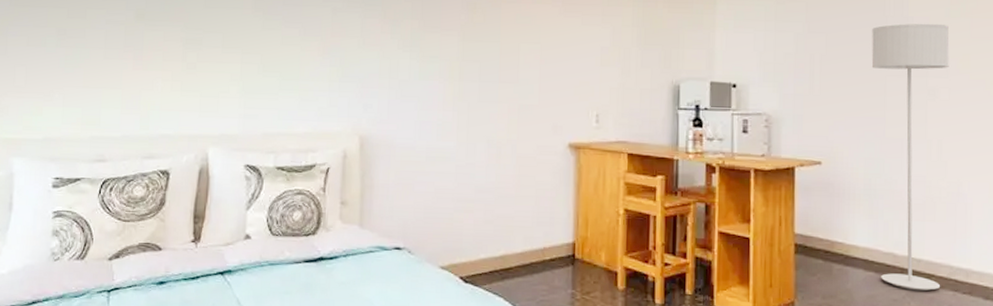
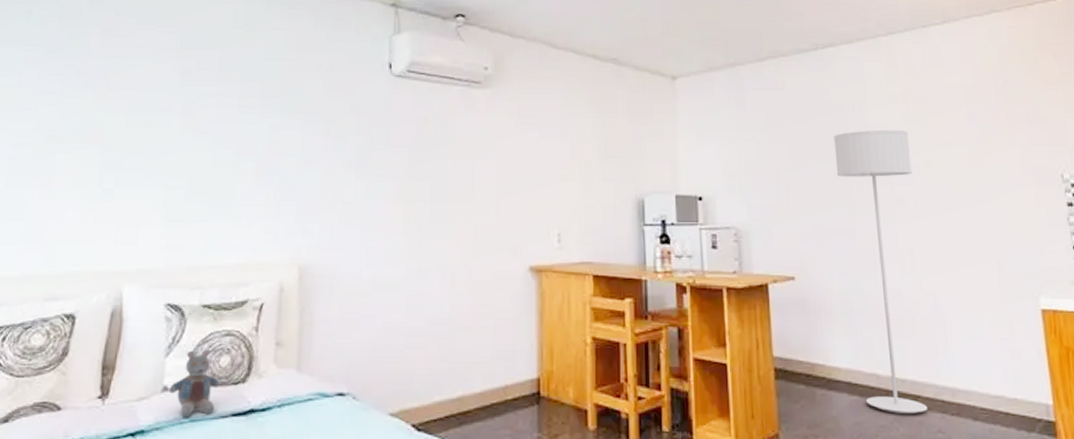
stuffed animal: none [250,204,294,262] -> present [168,349,220,418]

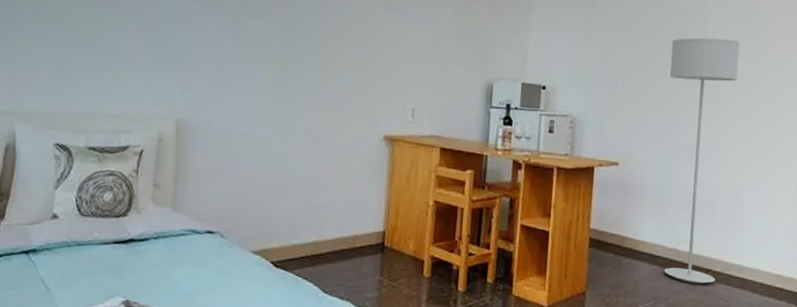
stuffed animal: present [168,349,220,418] -> none [57,185,104,242]

